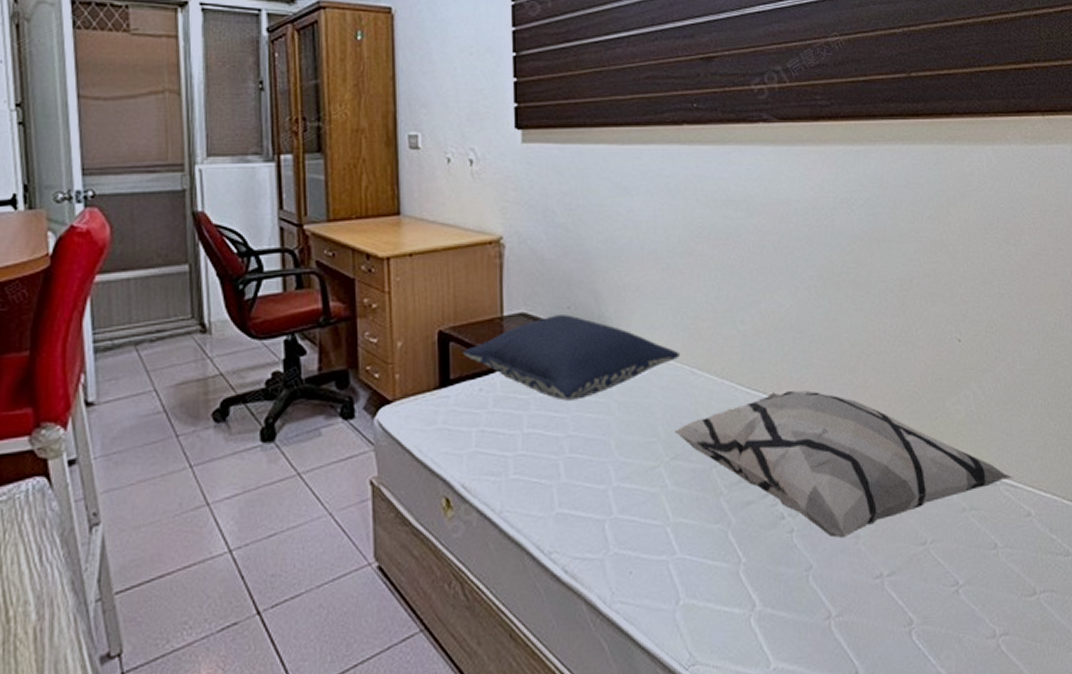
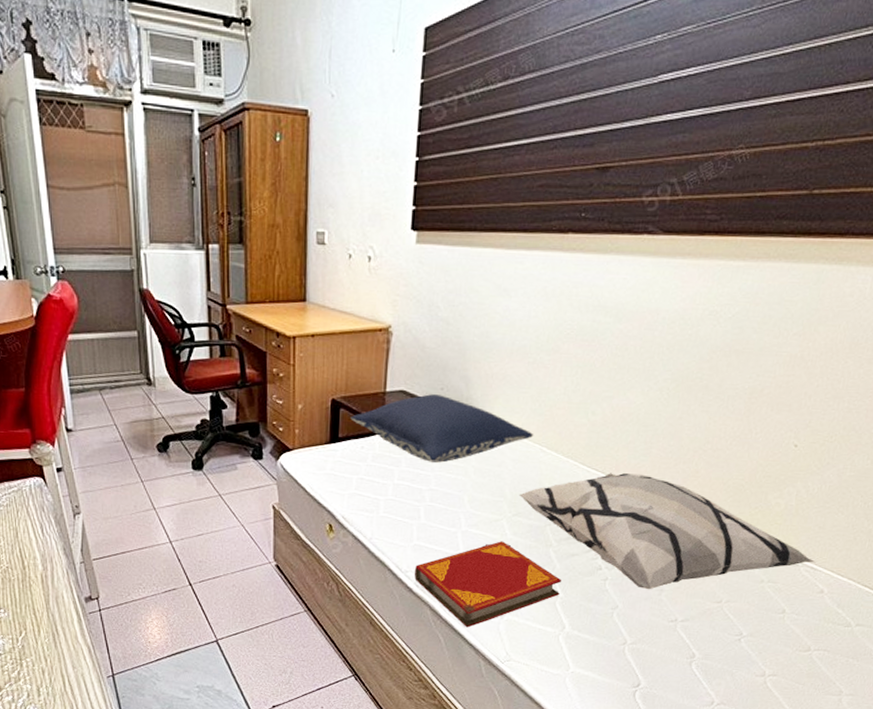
hardback book: none [559,495,741,624] -> present [414,541,561,628]

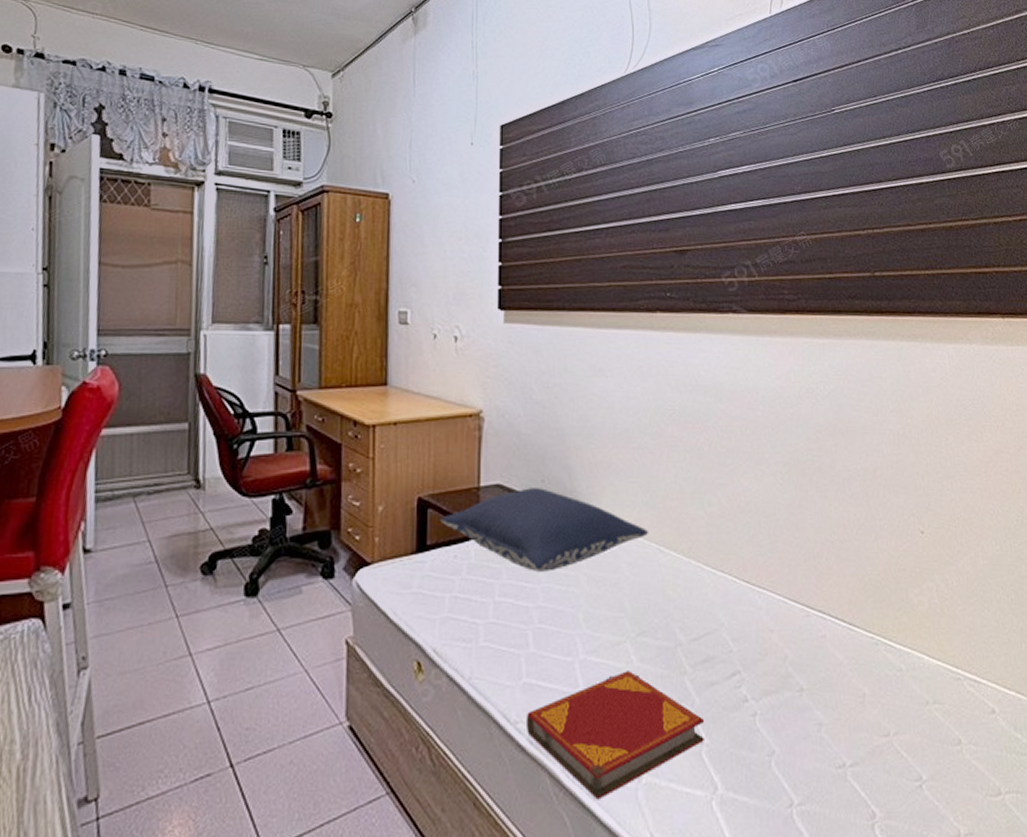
decorative pillow: present [518,473,816,590] -> none [641,574,977,725]

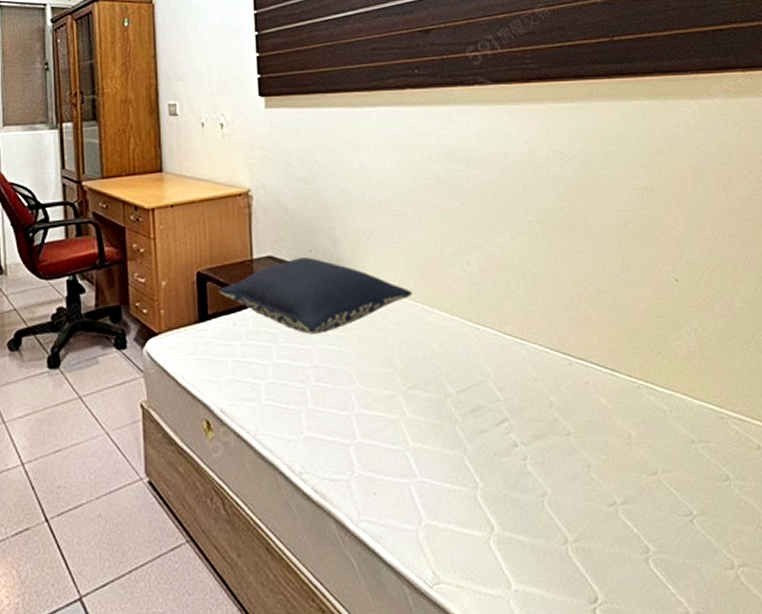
hardback book: present [525,671,704,800] -> none [309,422,478,542]

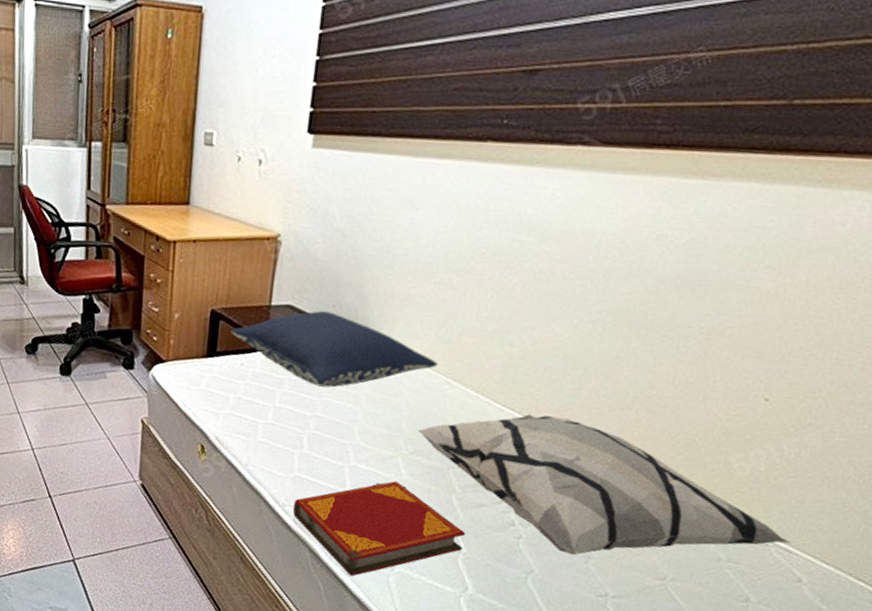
hardback book: none [309,422,478,542] -> present [292,481,465,577]
decorative pillow: none [410,326,741,467] -> present [417,414,792,556]

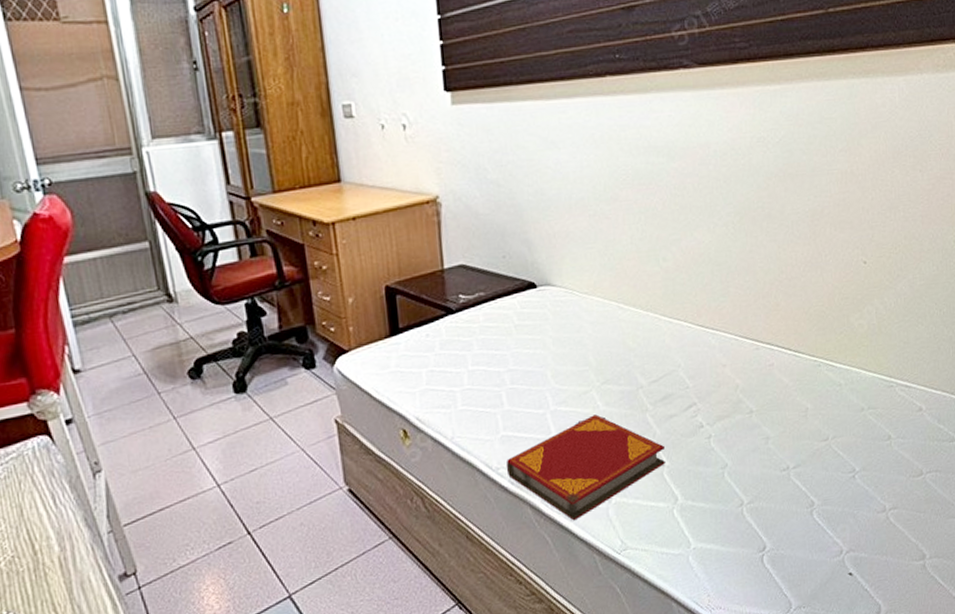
pillow: present [230,311,439,388] -> none [409,263,609,340]
decorative pillow: present [417,414,792,556] -> none [604,316,909,441]

